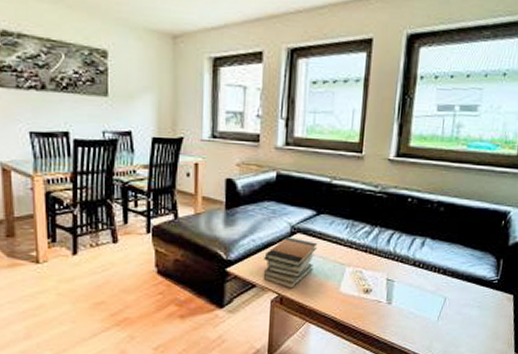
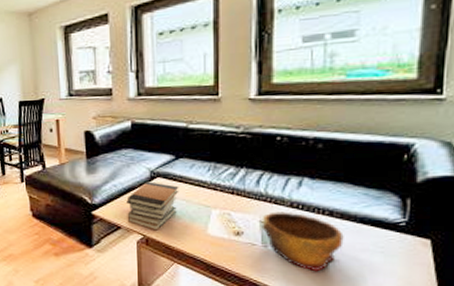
bowl: none [387,270,453,326] -> present [261,212,344,272]

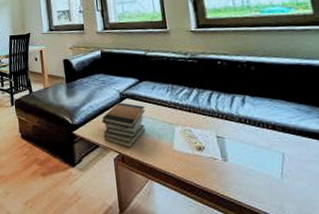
bowl: present [261,212,344,272] -> none [217,127,291,184]

